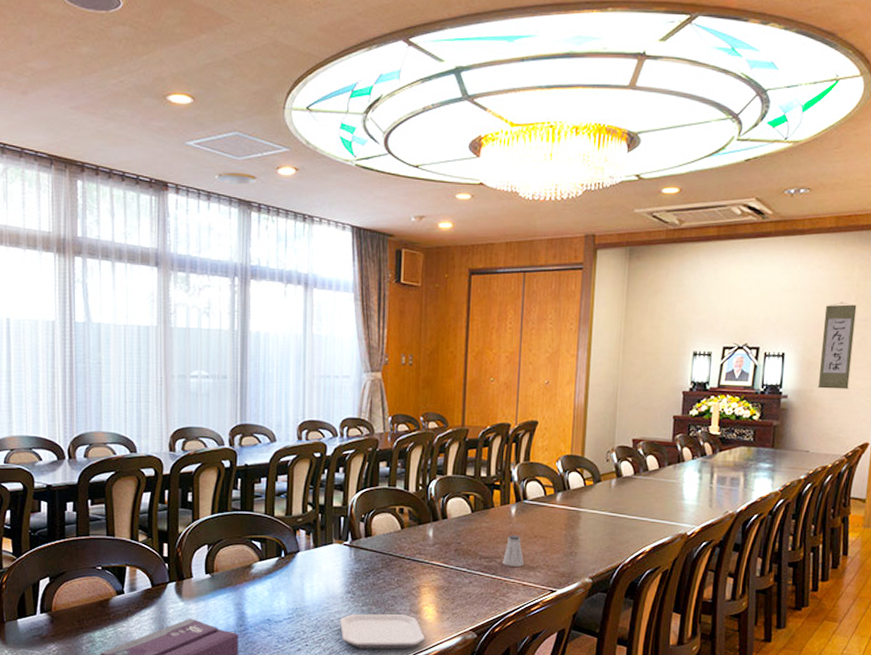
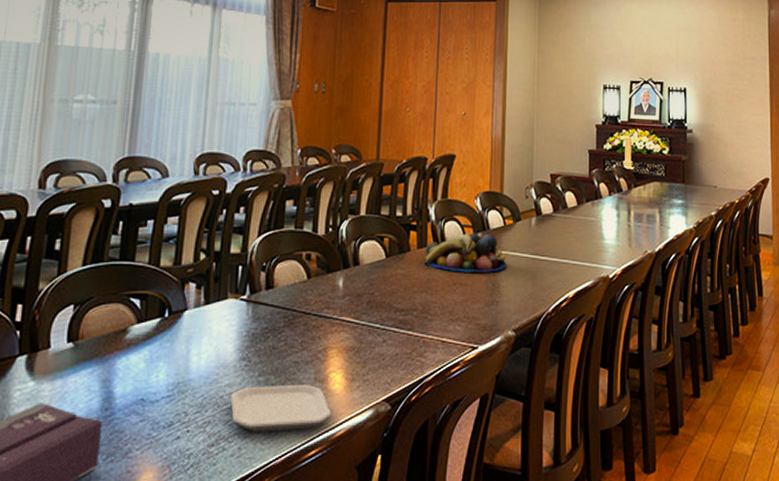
saltshaker: present [503,534,524,567] -> none [420,282,442,320]
fruit bowl: none [506,492,586,528] -> present [423,233,507,273]
wall scroll: present [817,302,857,389] -> none [717,41,747,125]

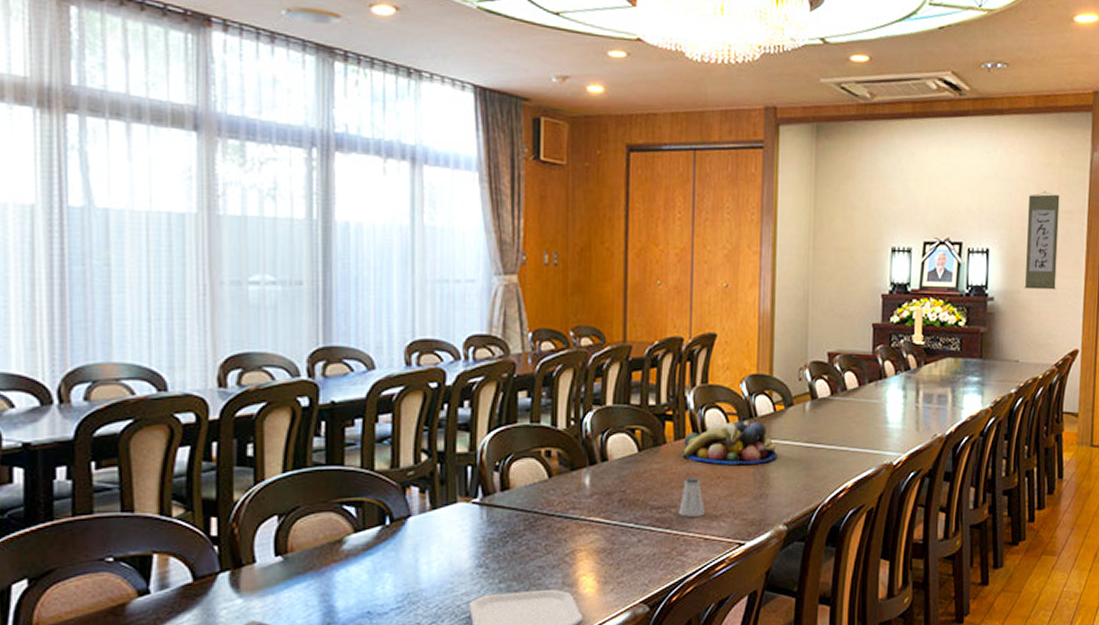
saltshaker: none [420,282,442,320] -> present [679,476,704,517]
wall scroll: none [717,41,747,125] -> present [1024,191,1060,290]

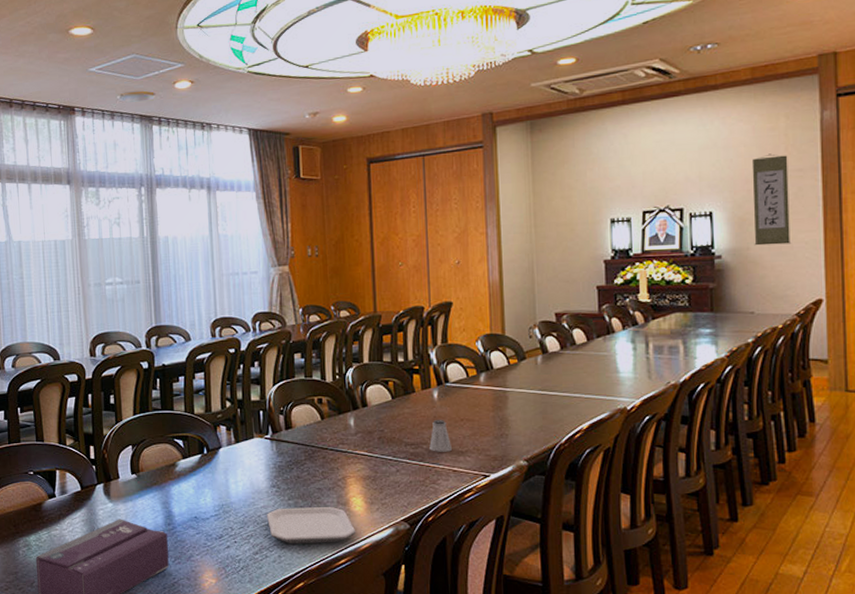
fruit bowl: present [682,421,777,465] -> none [429,373,514,410]

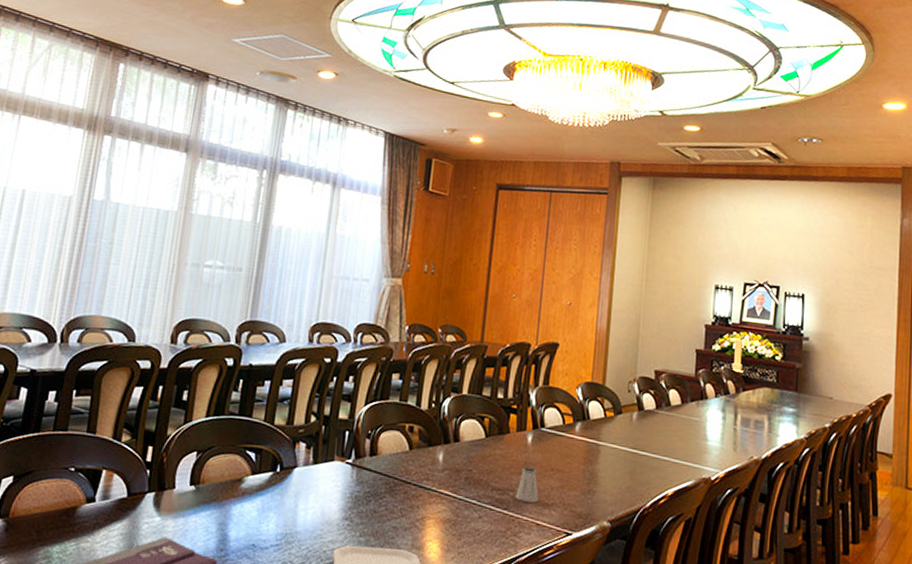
wall scroll: present [751,153,792,246] -> none [838,248,872,337]

